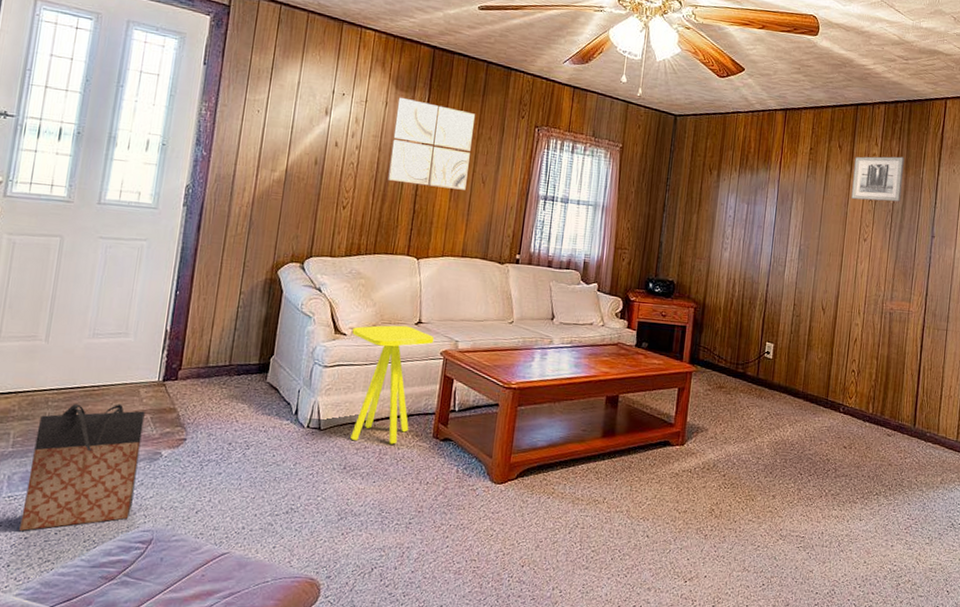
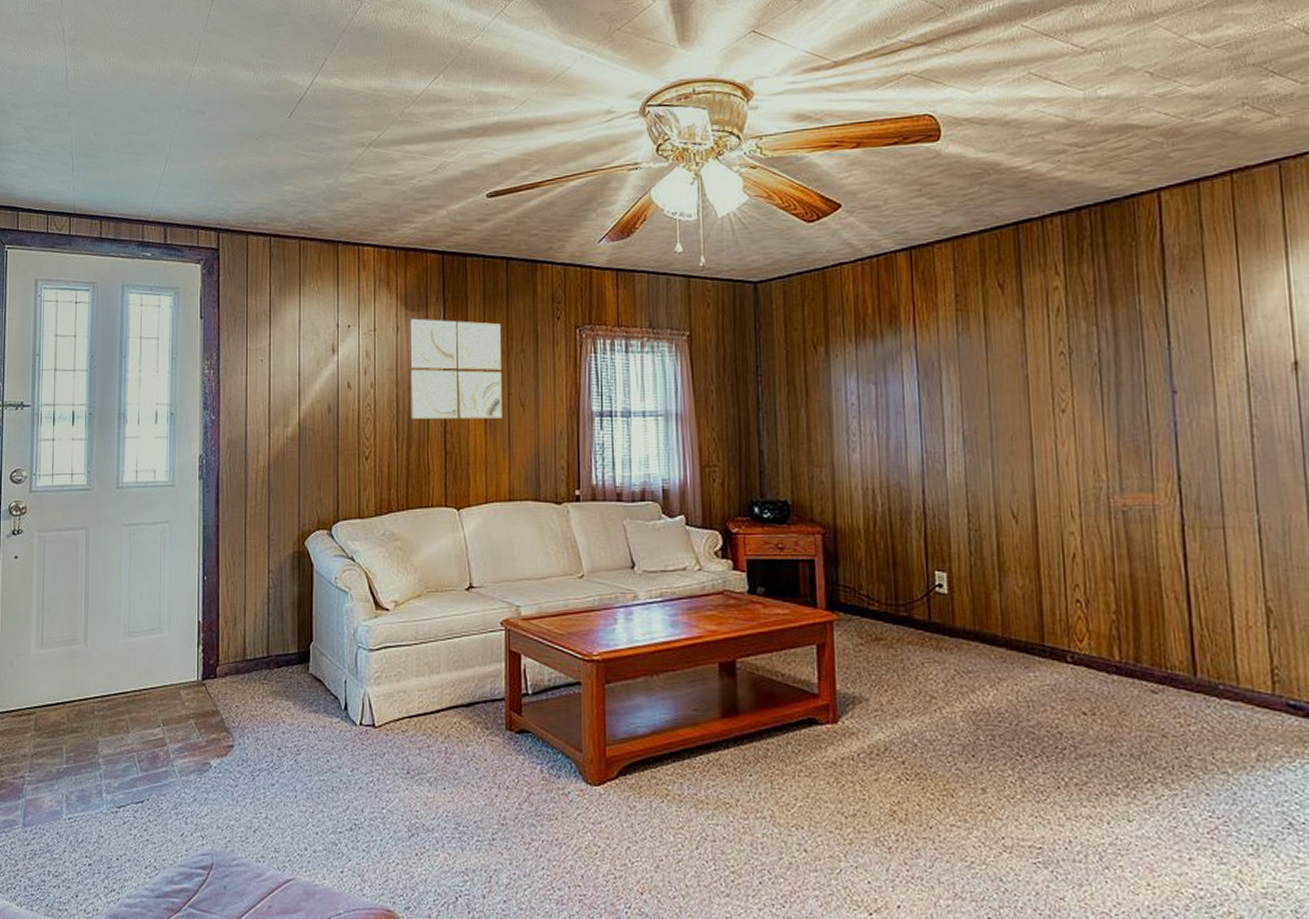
bag: present [19,404,145,531] -> none [83,709,189,857]
side table: present [350,325,435,444] -> none [395,592,491,741]
wall art: present [851,156,905,202] -> none [1027,284,1110,356]

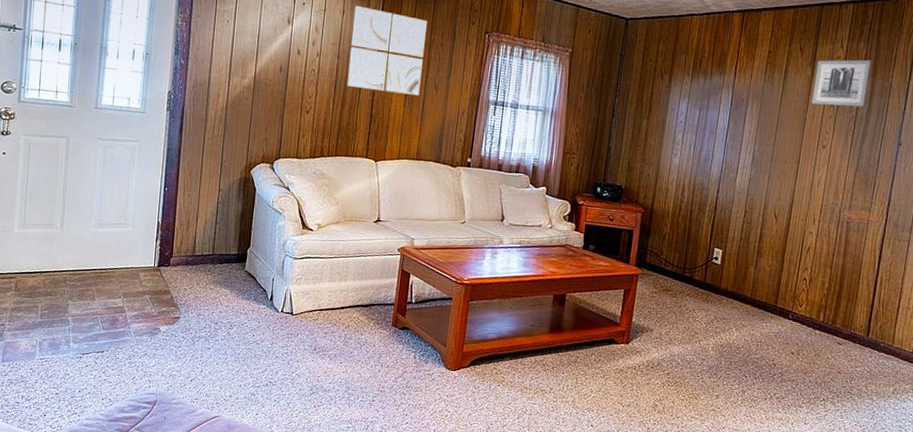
wall art: none [1027,284,1110,356] -> present [811,59,873,107]

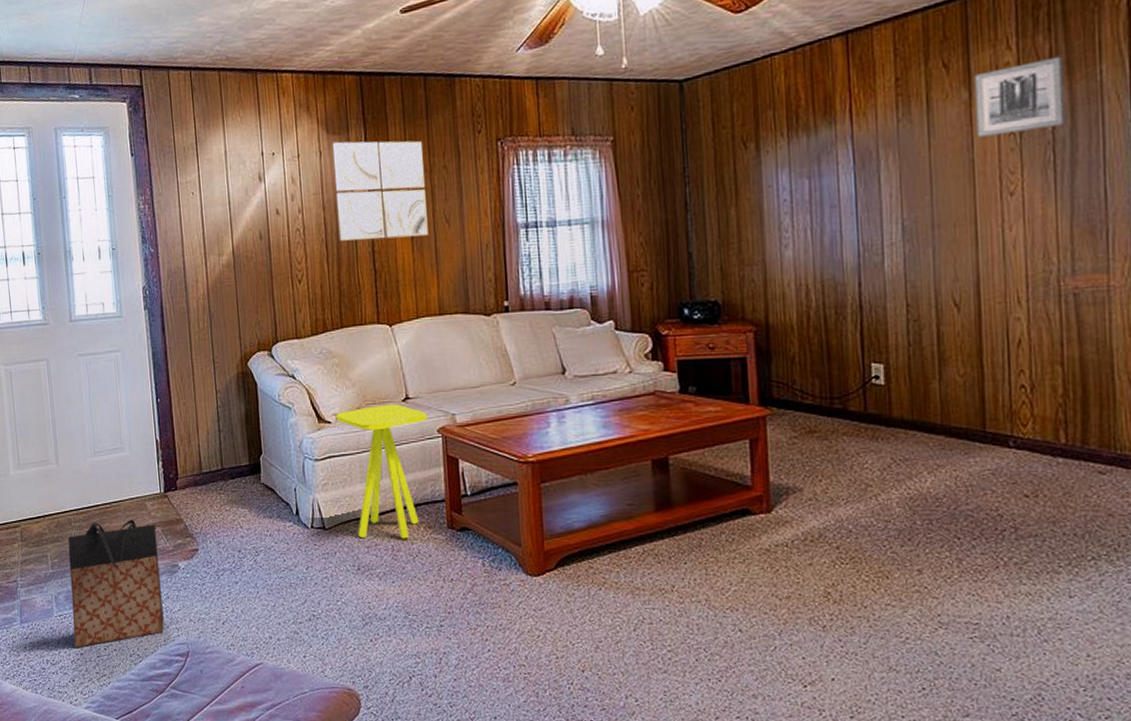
bag: none [51,284,145,388] -> present [68,519,164,647]
side table: none [318,222,392,330] -> present [336,404,427,539]

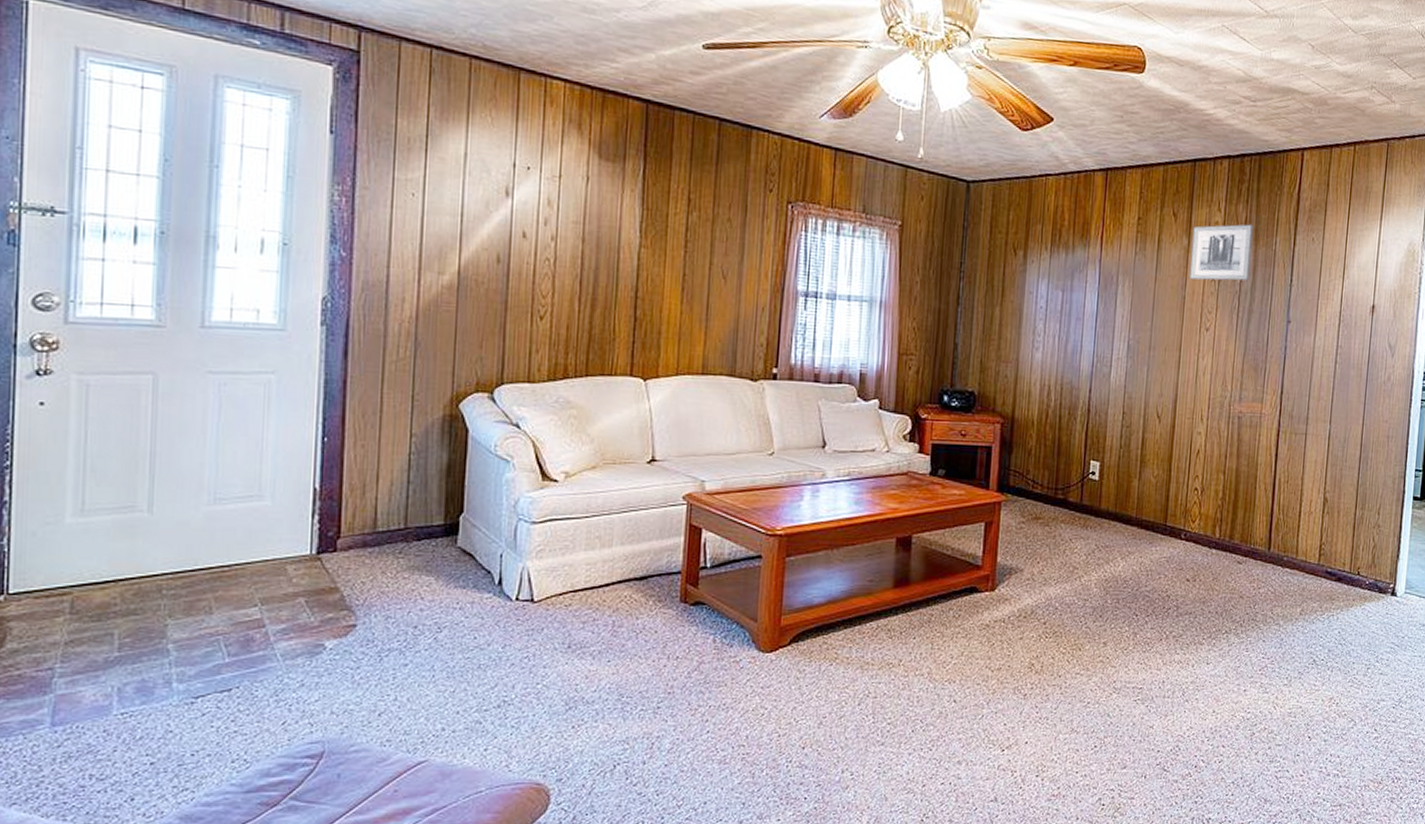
bag: present [68,519,164,647] -> none [142,586,297,755]
wall art: present [332,140,428,241] -> none [597,169,707,289]
side table: present [336,404,427,539] -> none [565,465,674,614]

